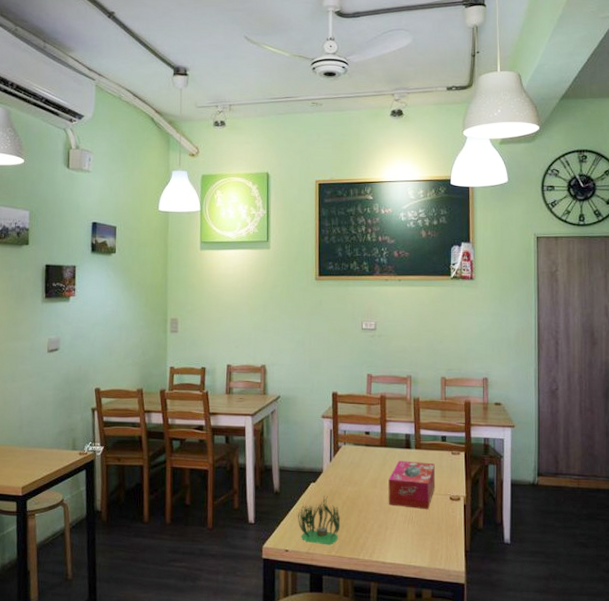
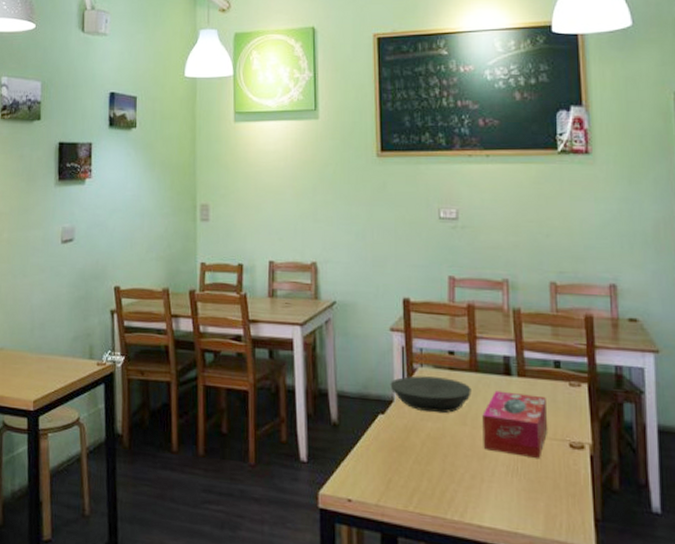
succulent plant: present [297,495,341,546] -> none [362,431,419,498]
plate: none [320,452,381,480] -> present [390,375,471,414]

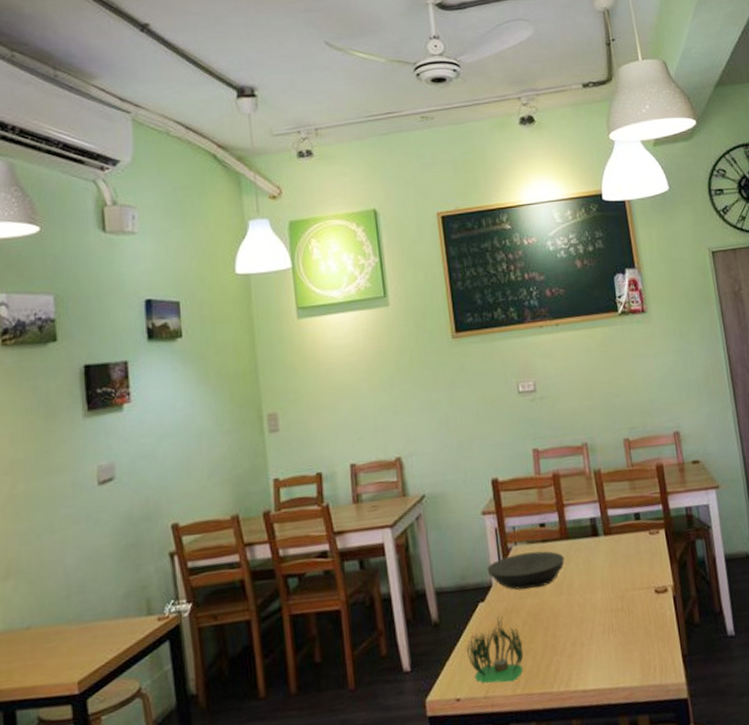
succulent plant: none [362,431,419,498] -> present [466,616,524,684]
tissue box: present [482,390,548,460] -> none [576,550,636,614]

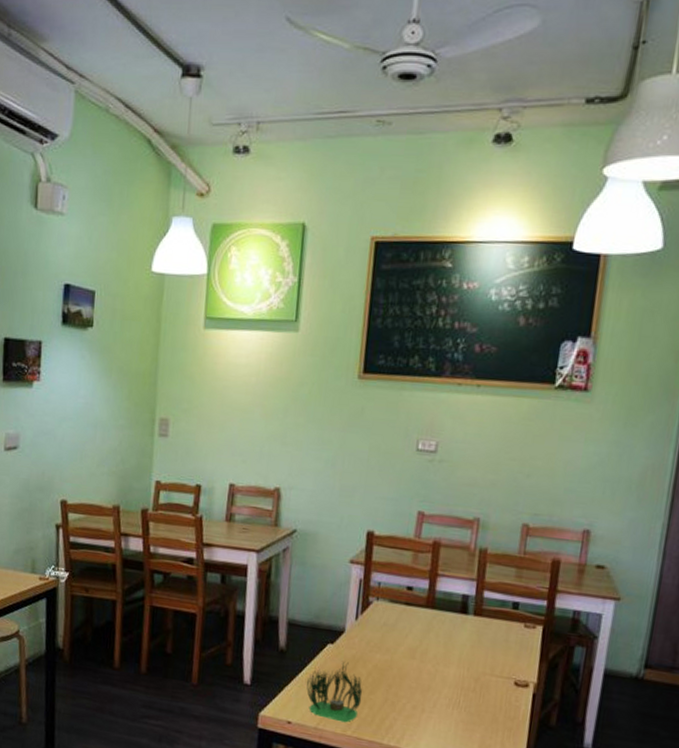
plate: present [487,550,565,590] -> none [342,608,425,647]

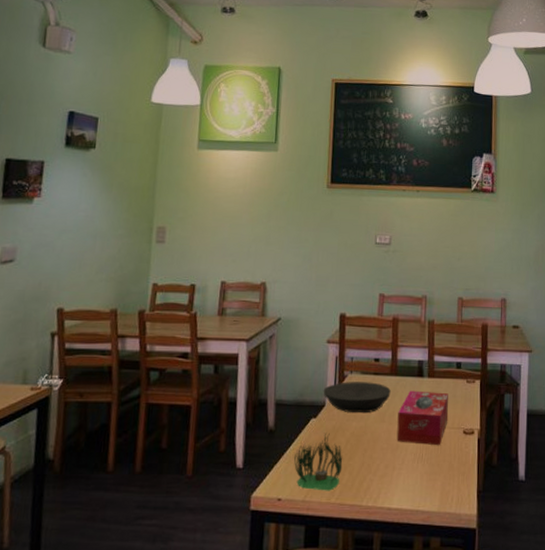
plate: none [342,608,425,647] -> present [323,382,391,414]
tissue box: none [428,627,499,695] -> present [396,390,449,446]

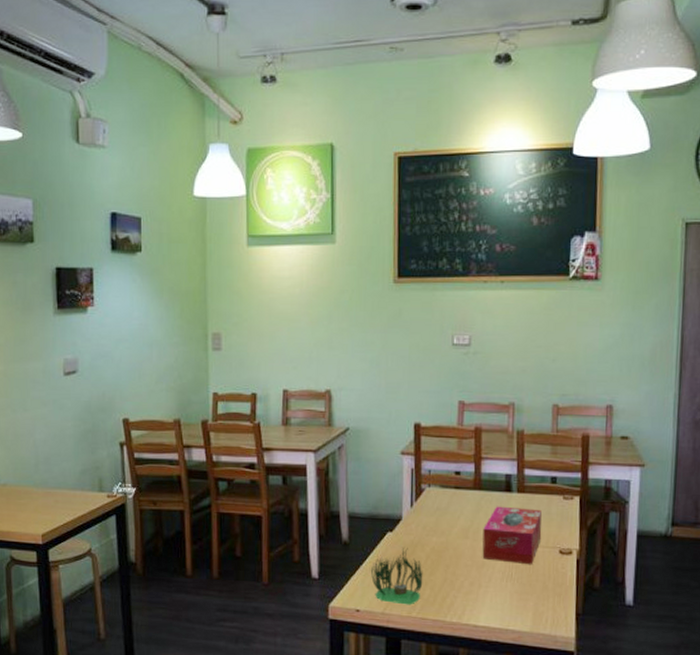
plate: present [323,382,391,414] -> none [399,495,475,529]

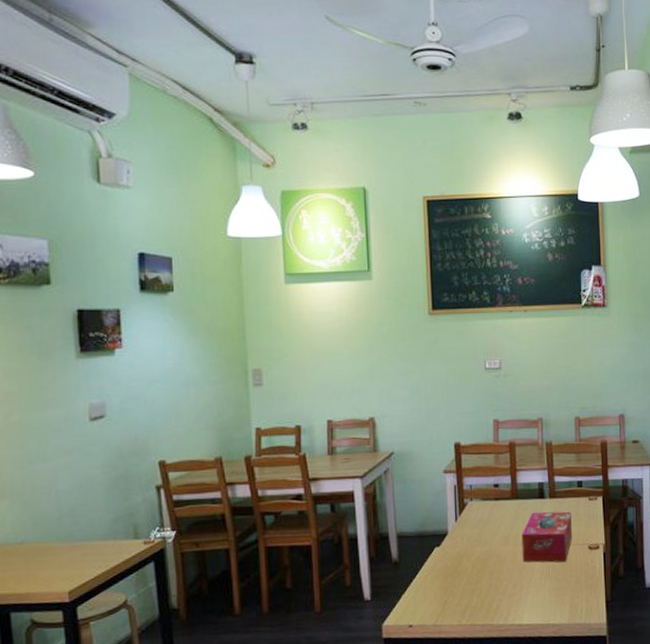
succulent plant: present [370,547,423,605] -> none [420,559,471,615]

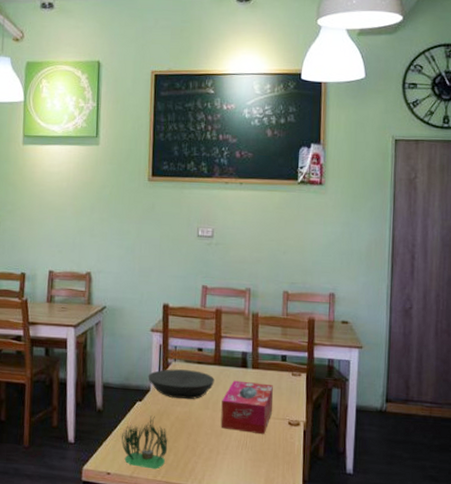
succulent plant: none [420,559,471,615] -> present [121,415,168,470]
plate: none [444,507,513,539] -> present [148,369,215,400]

